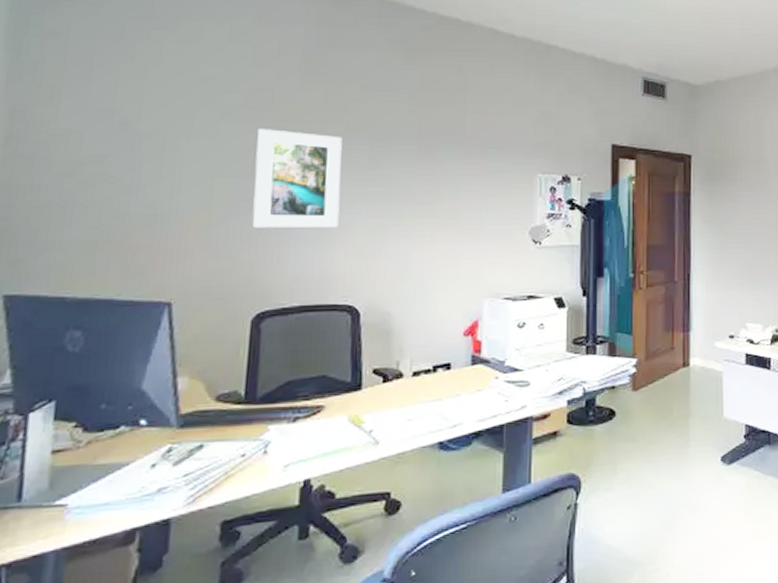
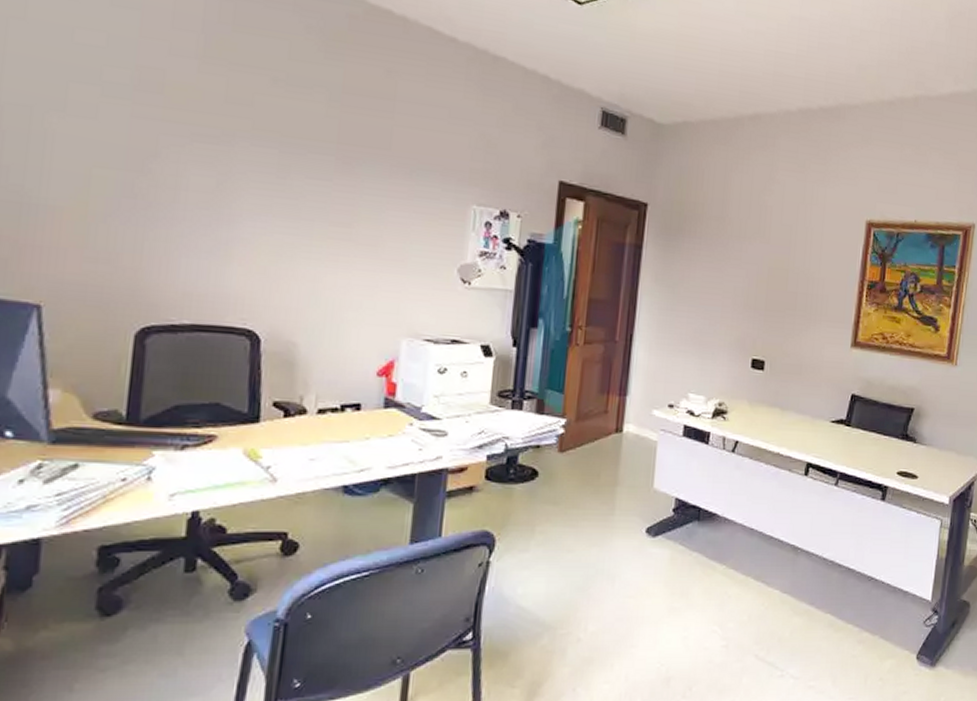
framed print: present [252,129,343,228] -> none [137,115,247,240]

